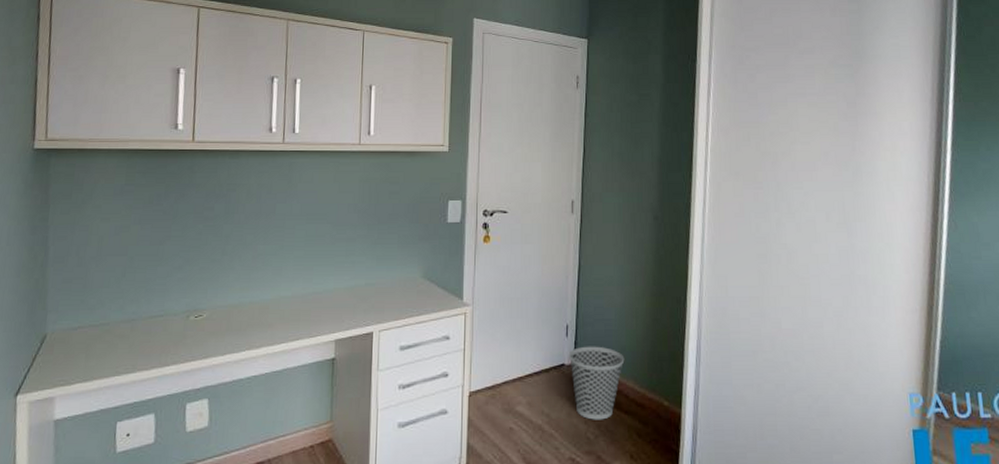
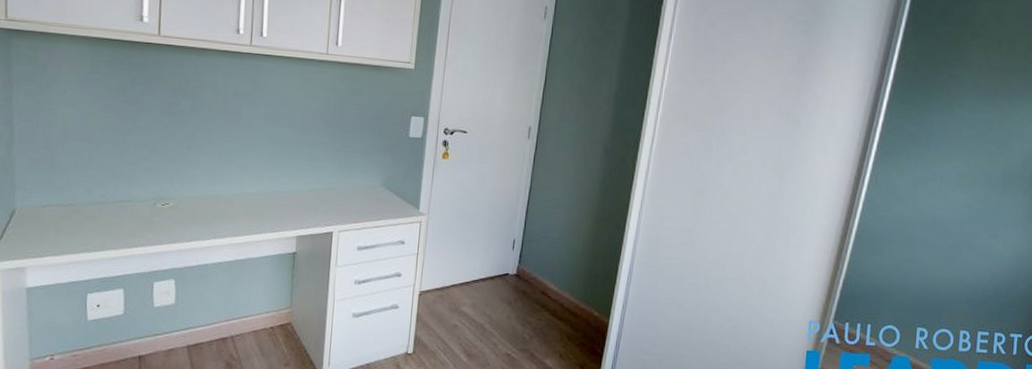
wastebasket: present [569,346,625,420] -> none [513,259,564,324]

